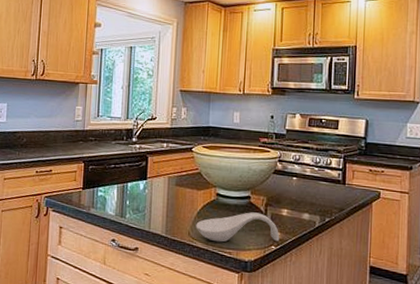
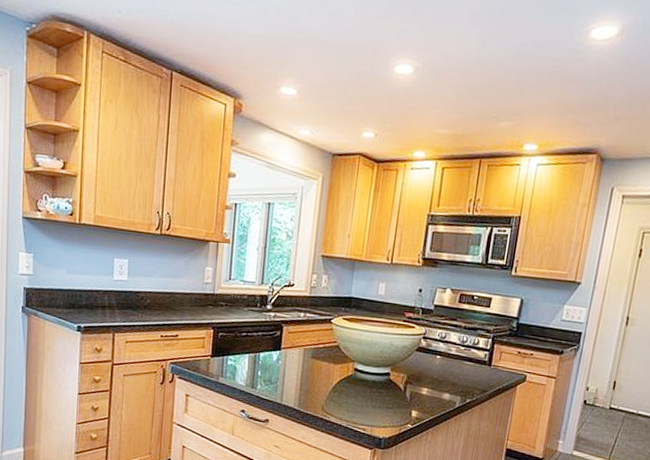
spoon rest: present [196,212,280,242] -> none [330,389,418,420]

